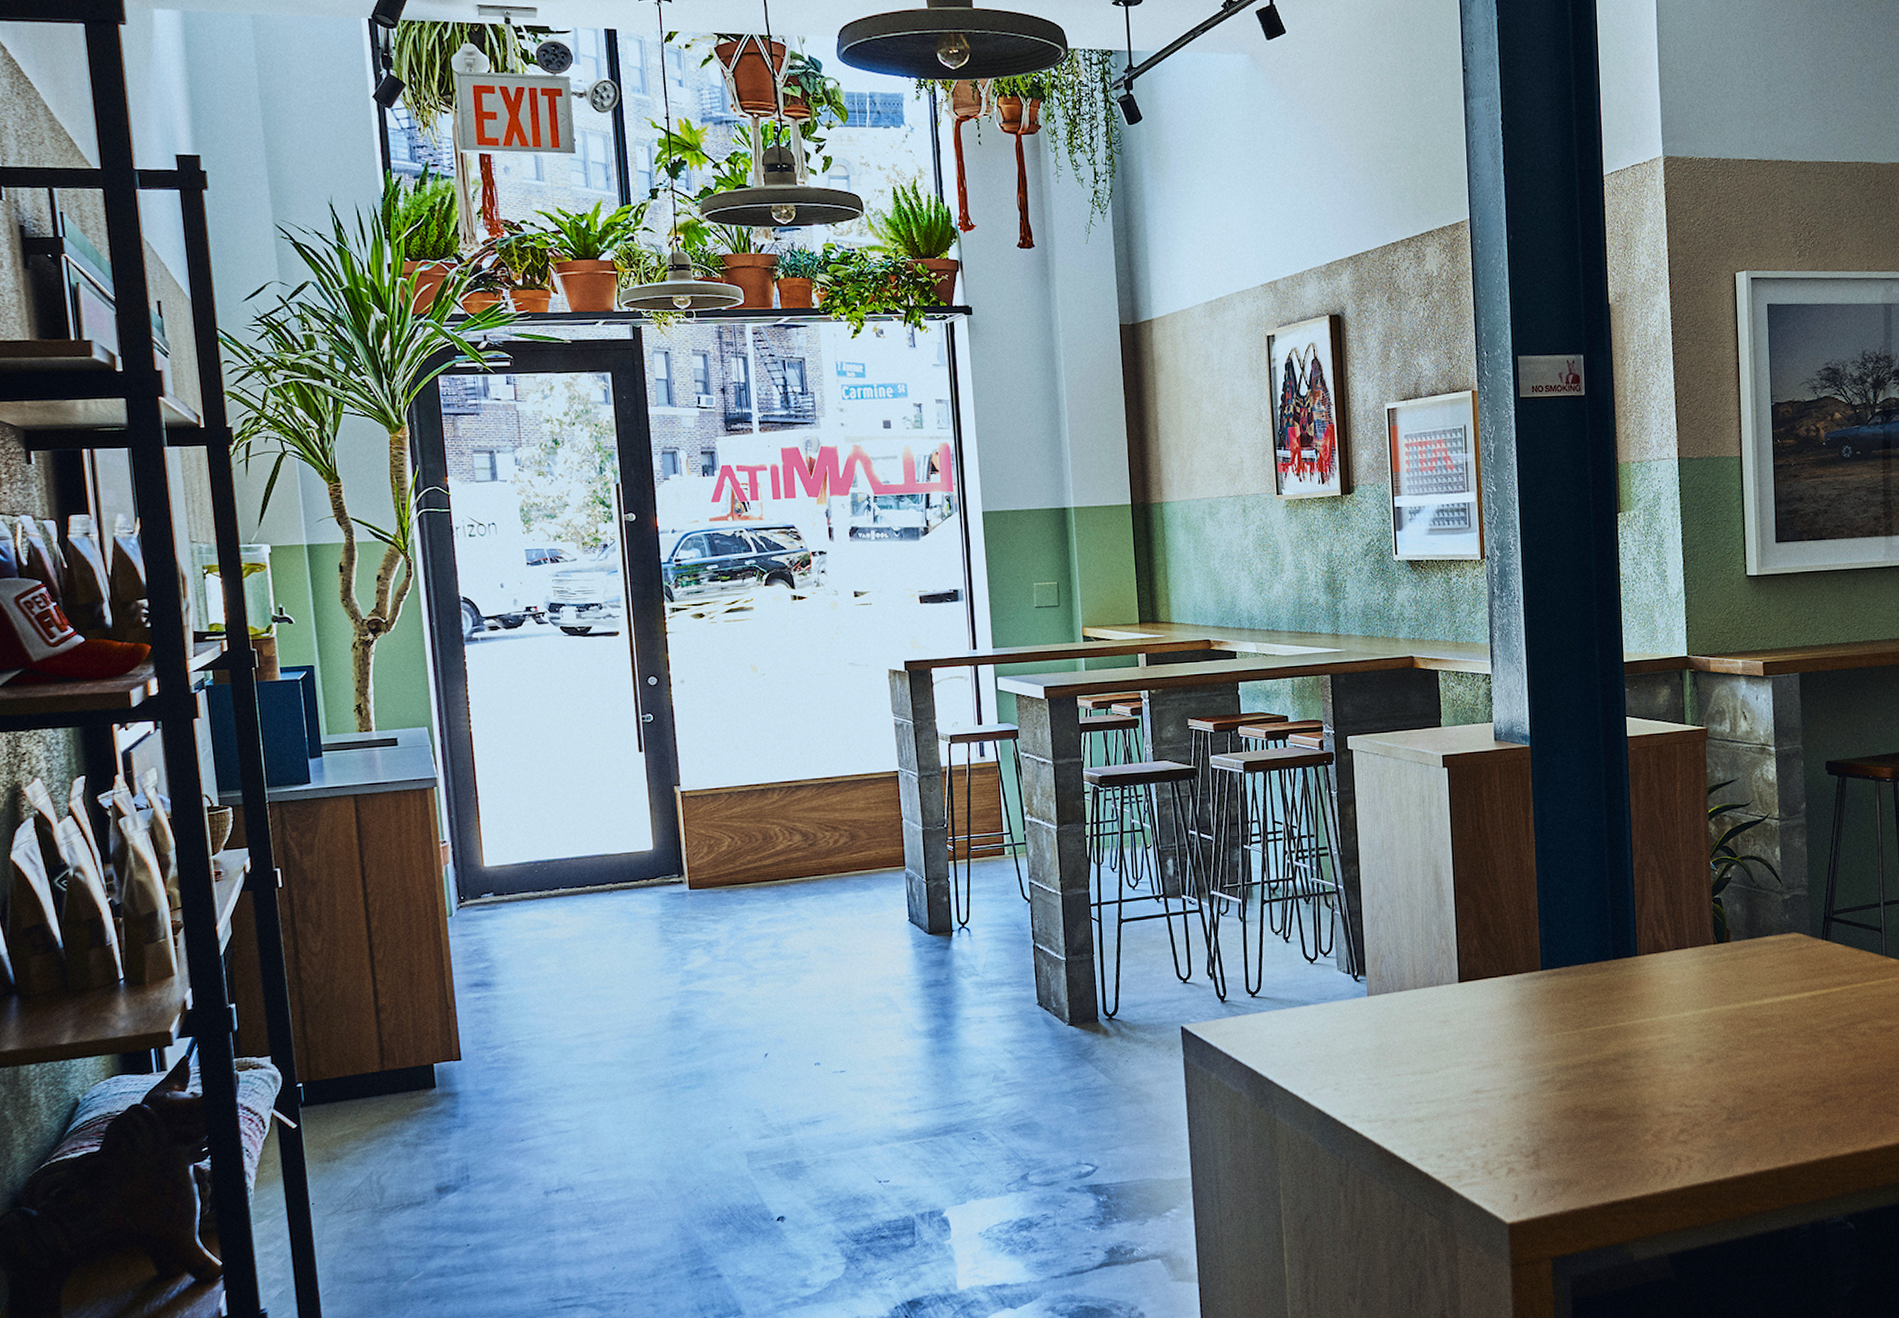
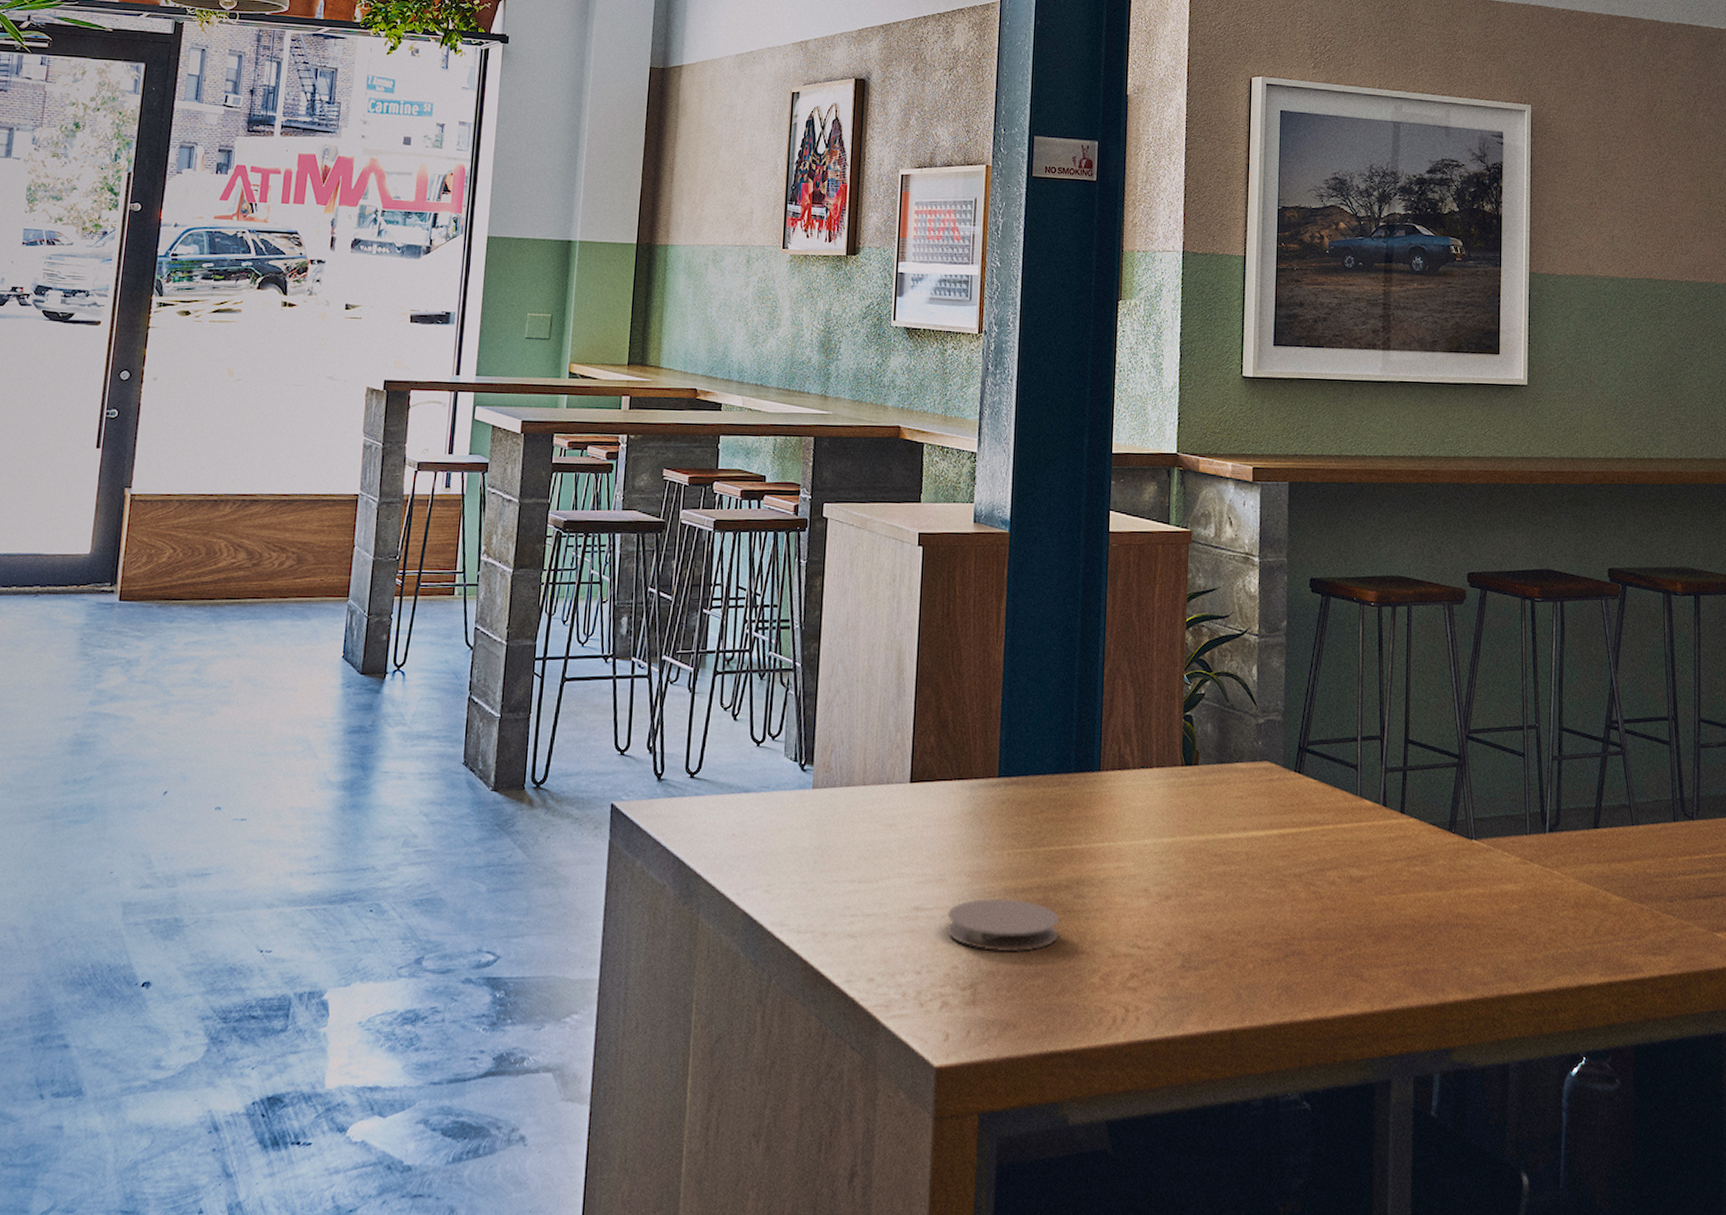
coaster: none [1505,1075,1611,1122] -> present [946,897,1060,952]

